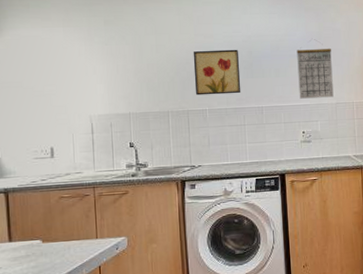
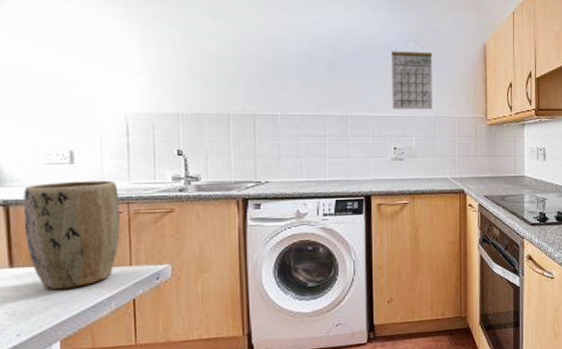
plant pot: none [18,170,88,259] -> present [23,180,120,290]
wall art: present [193,49,241,96] -> none [263,42,322,98]

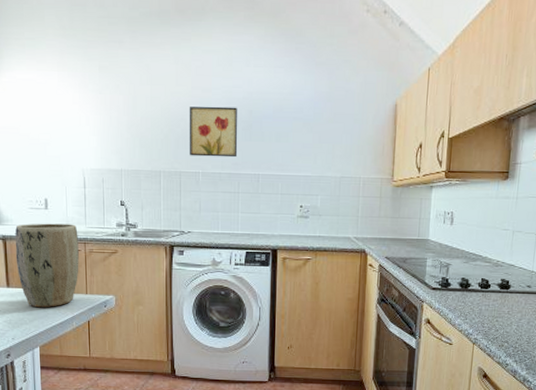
wall art: none [263,42,322,98] -> present [189,106,238,158]
calendar: present [391,40,433,110] -> none [300,101,341,170]

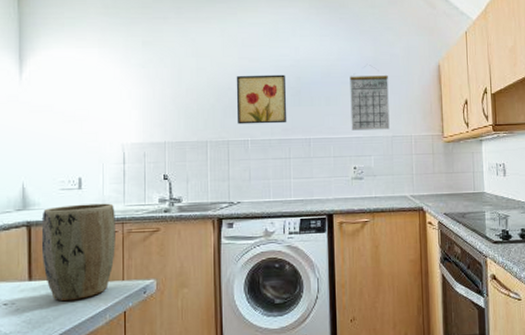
calendar: none [300,101,341,170] -> present [350,65,390,131]

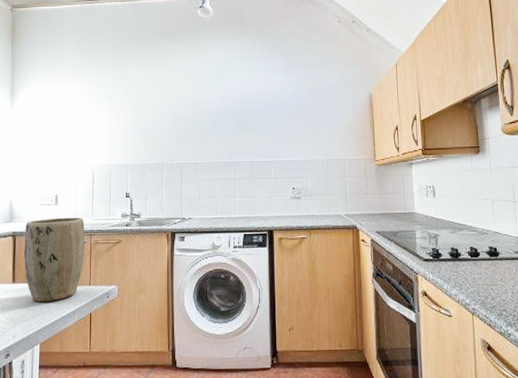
wall art: present [236,74,287,125] -> none [189,104,233,149]
calendar: present [350,65,390,131] -> none [289,95,325,154]

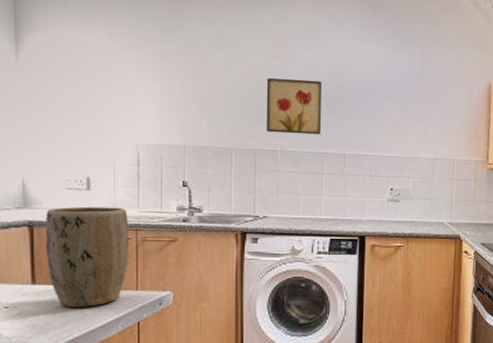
wall art: none [189,104,233,149] -> present [265,78,323,135]

